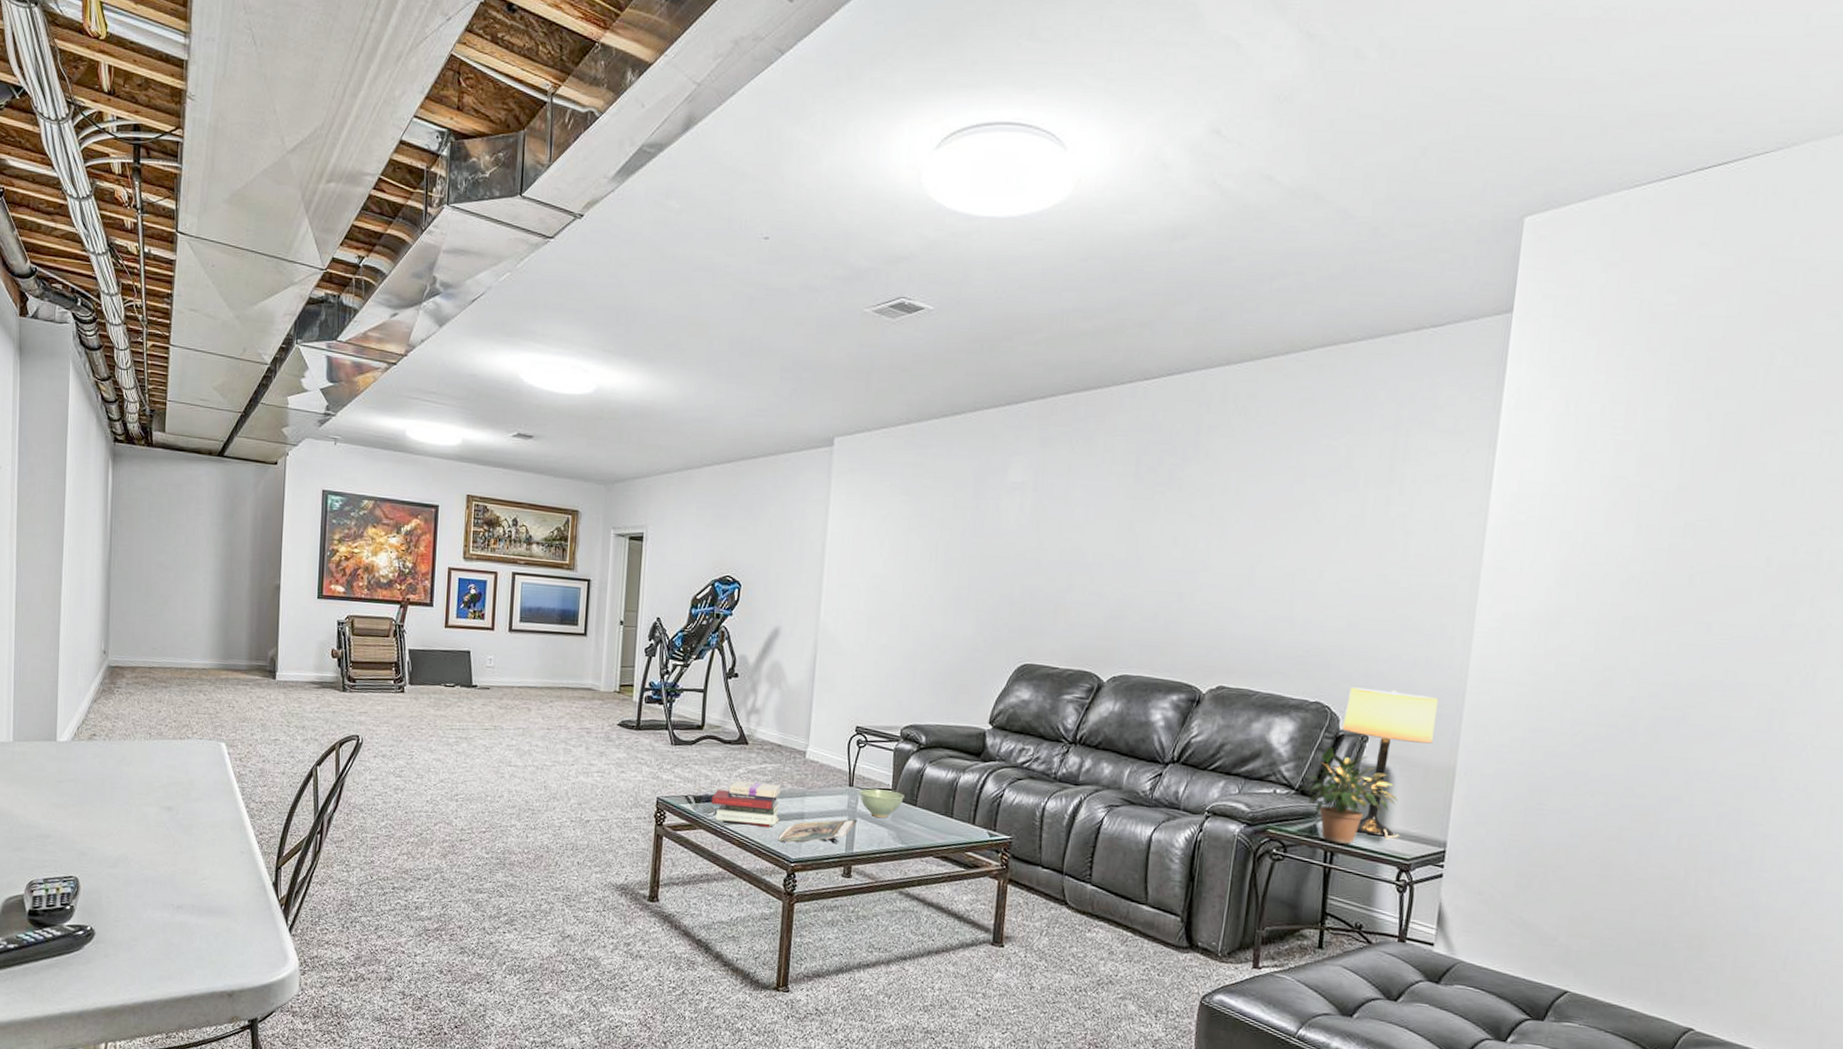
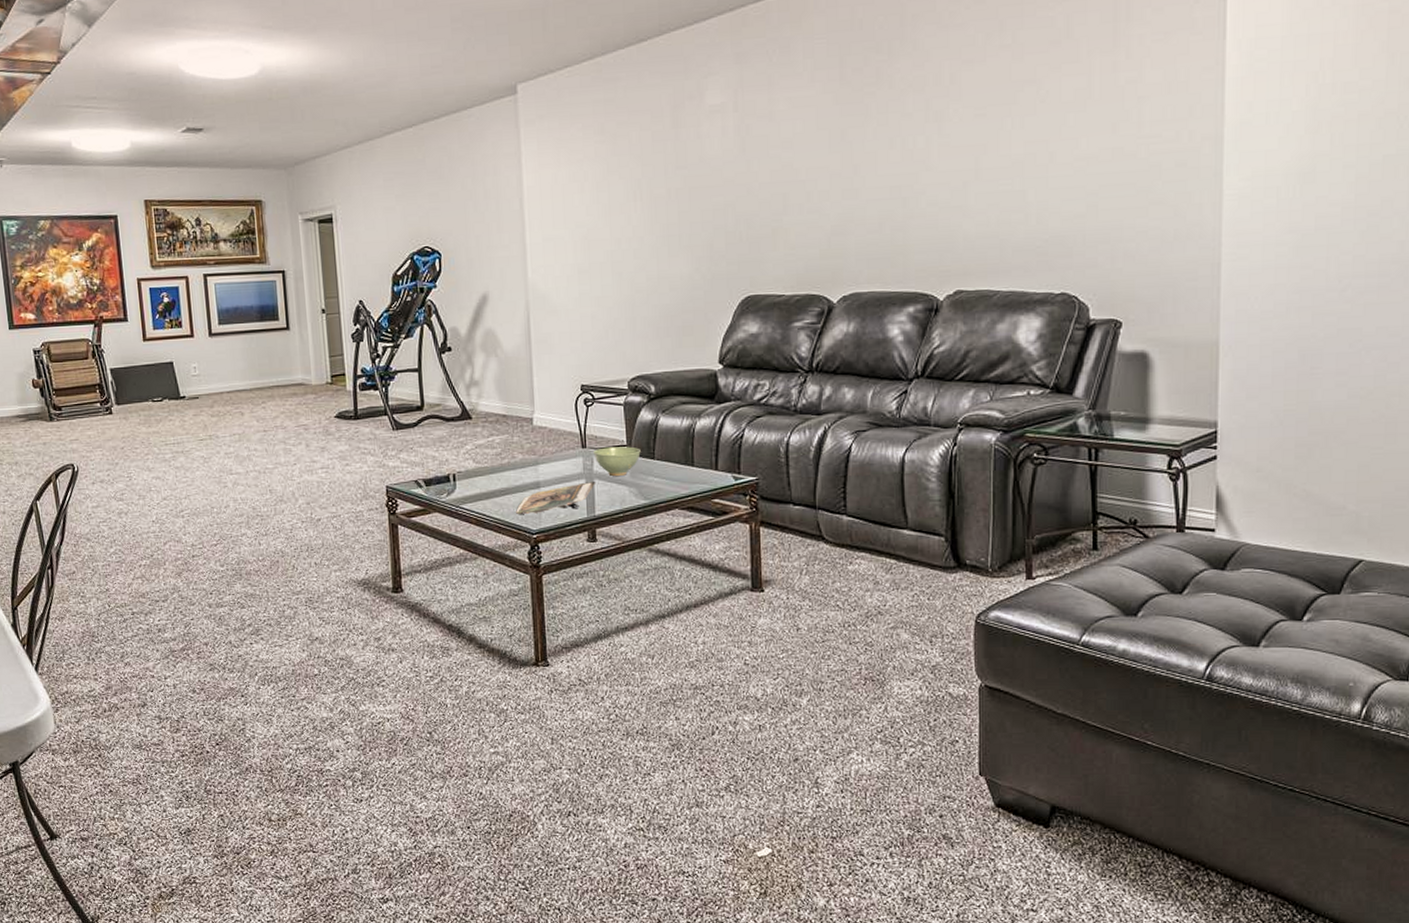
books: present [711,781,781,827] -> none [441,456,515,502]
potted plant: present [1299,747,1398,844] -> none [1054,339,1160,438]
table lamp: present [1342,687,1439,839] -> none [1093,268,1193,426]

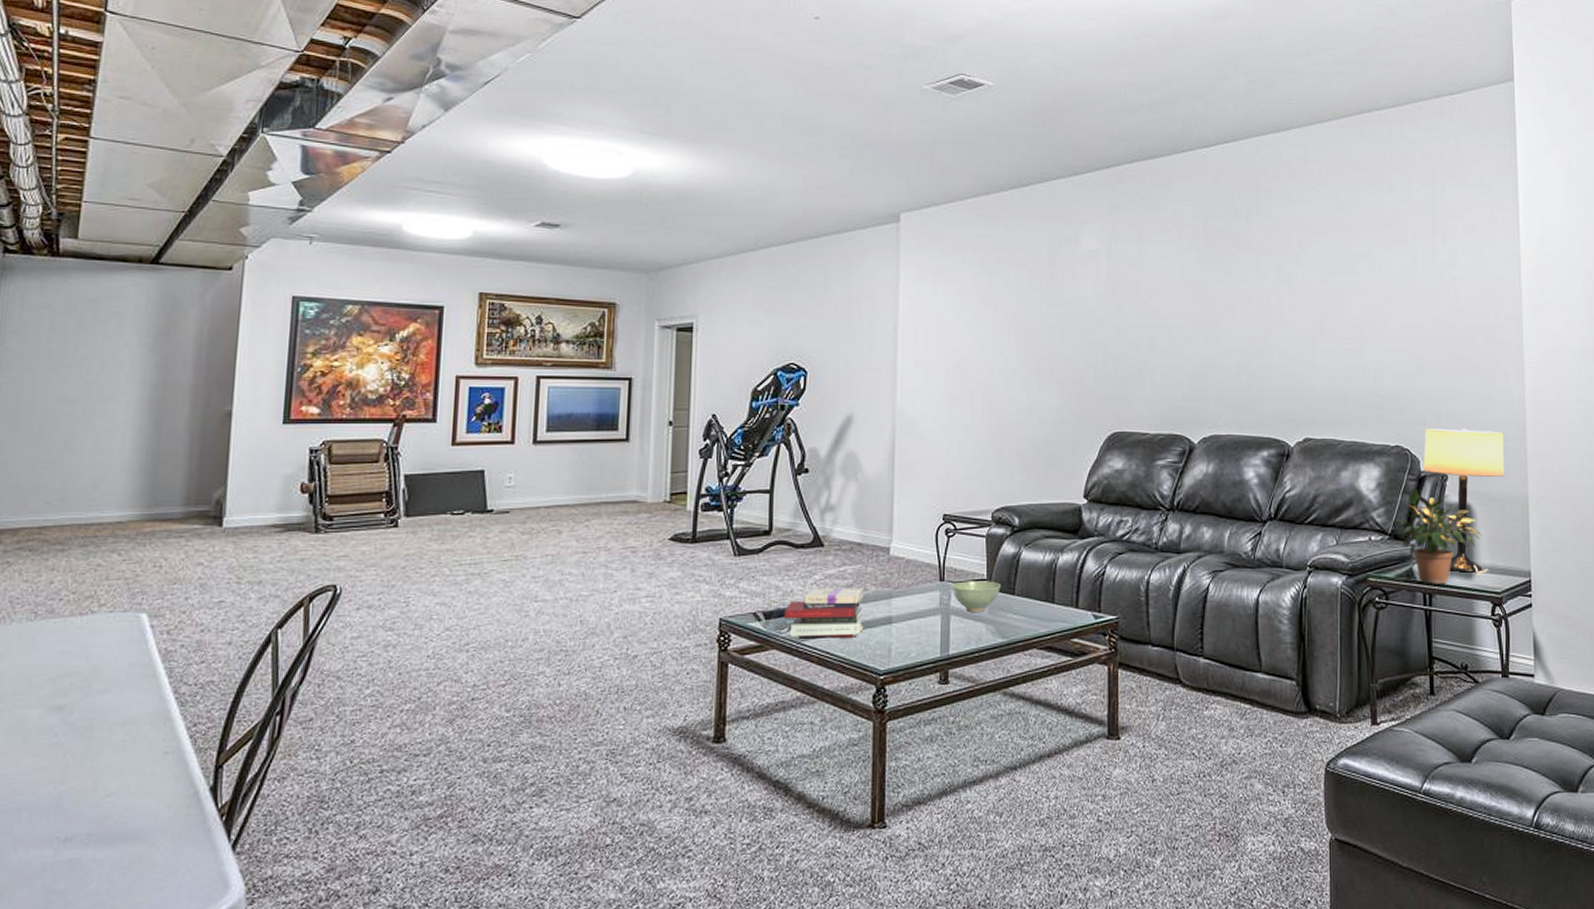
books: none [441,456,515,502] -> present [783,588,864,638]
magazine: present [516,482,596,514] -> none [863,618,952,652]
potted plant: none [1054,339,1160,438] -> present [1392,489,1482,584]
table lamp: none [1093,268,1193,426] -> present [1423,427,1504,574]

